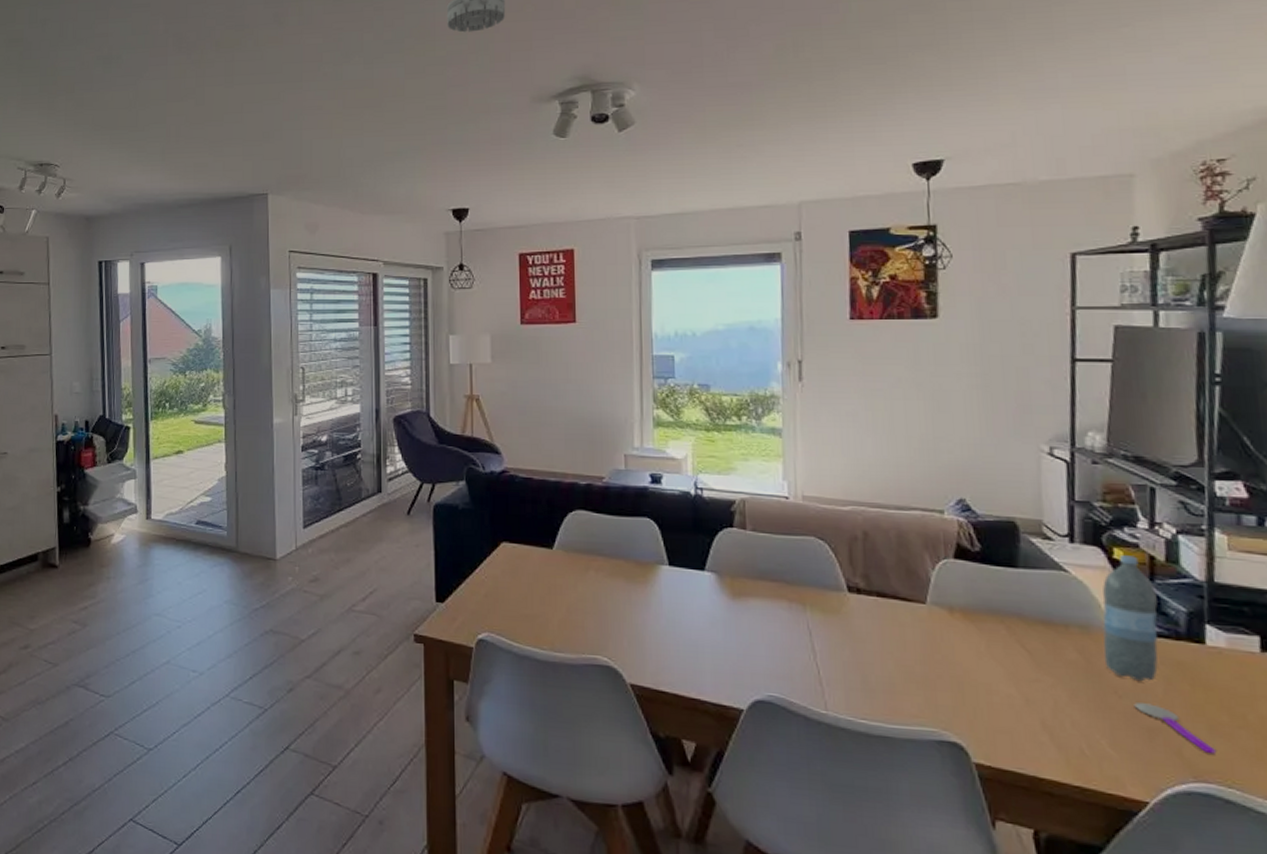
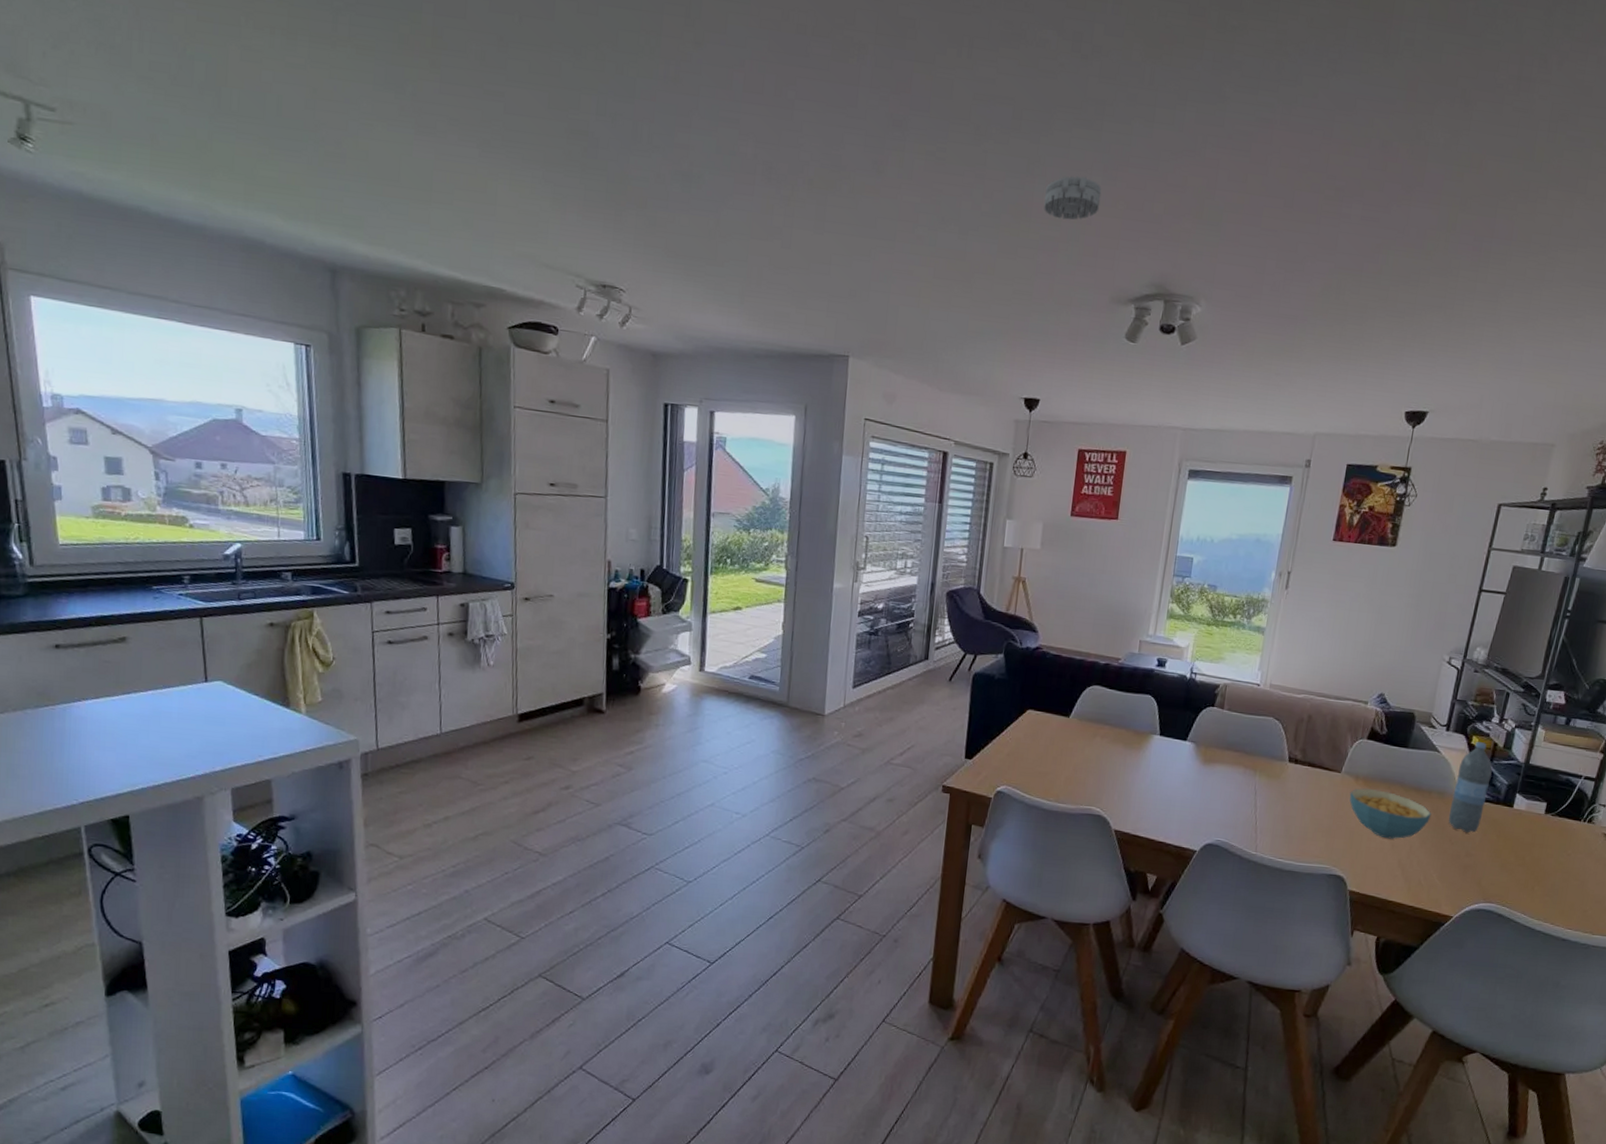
cereal bowl: none [945,623,1077,692] -> present [1349,788,1432,839]
spoon: present [1134,703,1217,754] -> none [1459,848,1502,884]

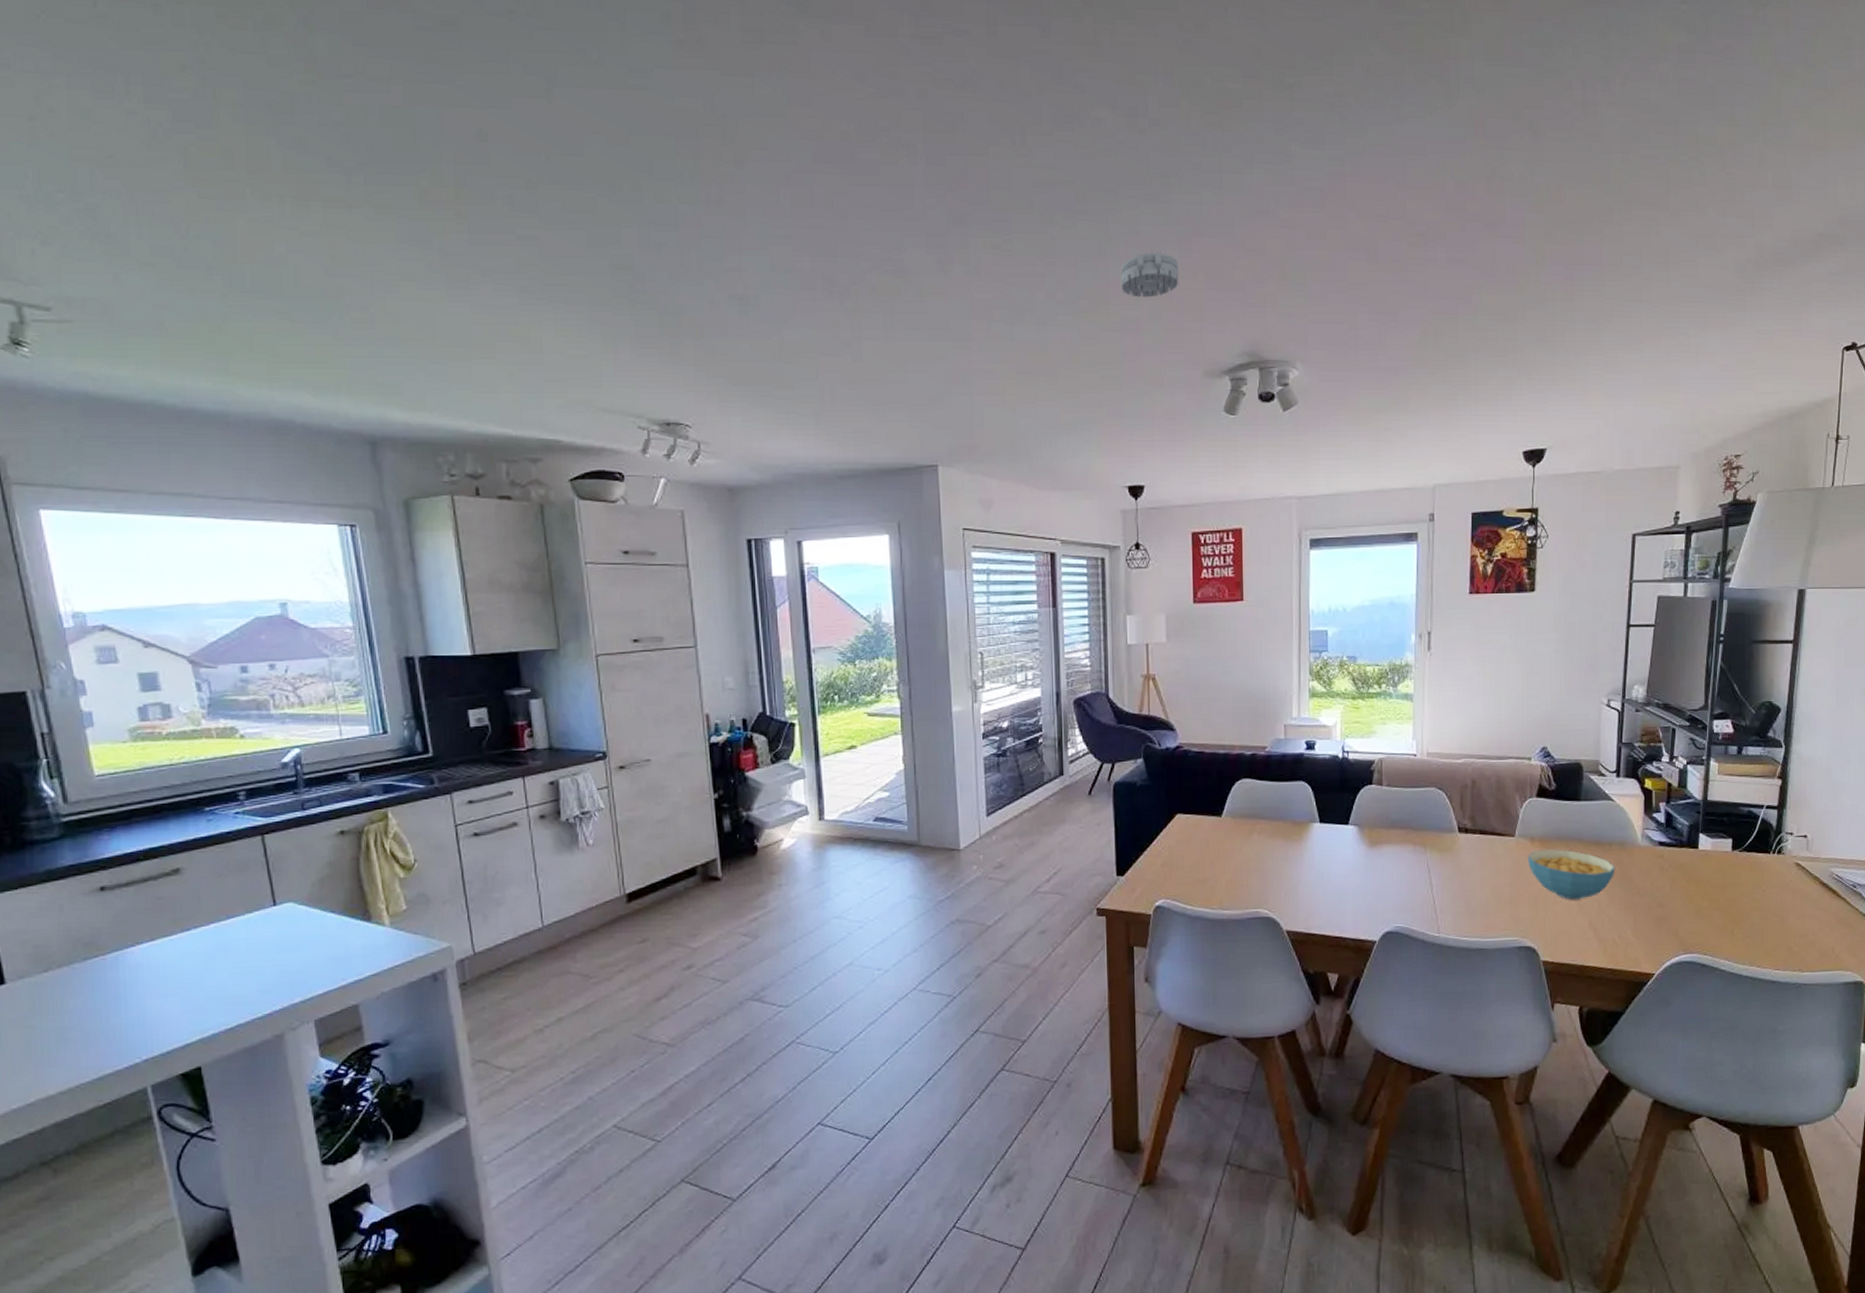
water bottle: present [1448,742,1493,833] -> none [1633,784,1670,883]

